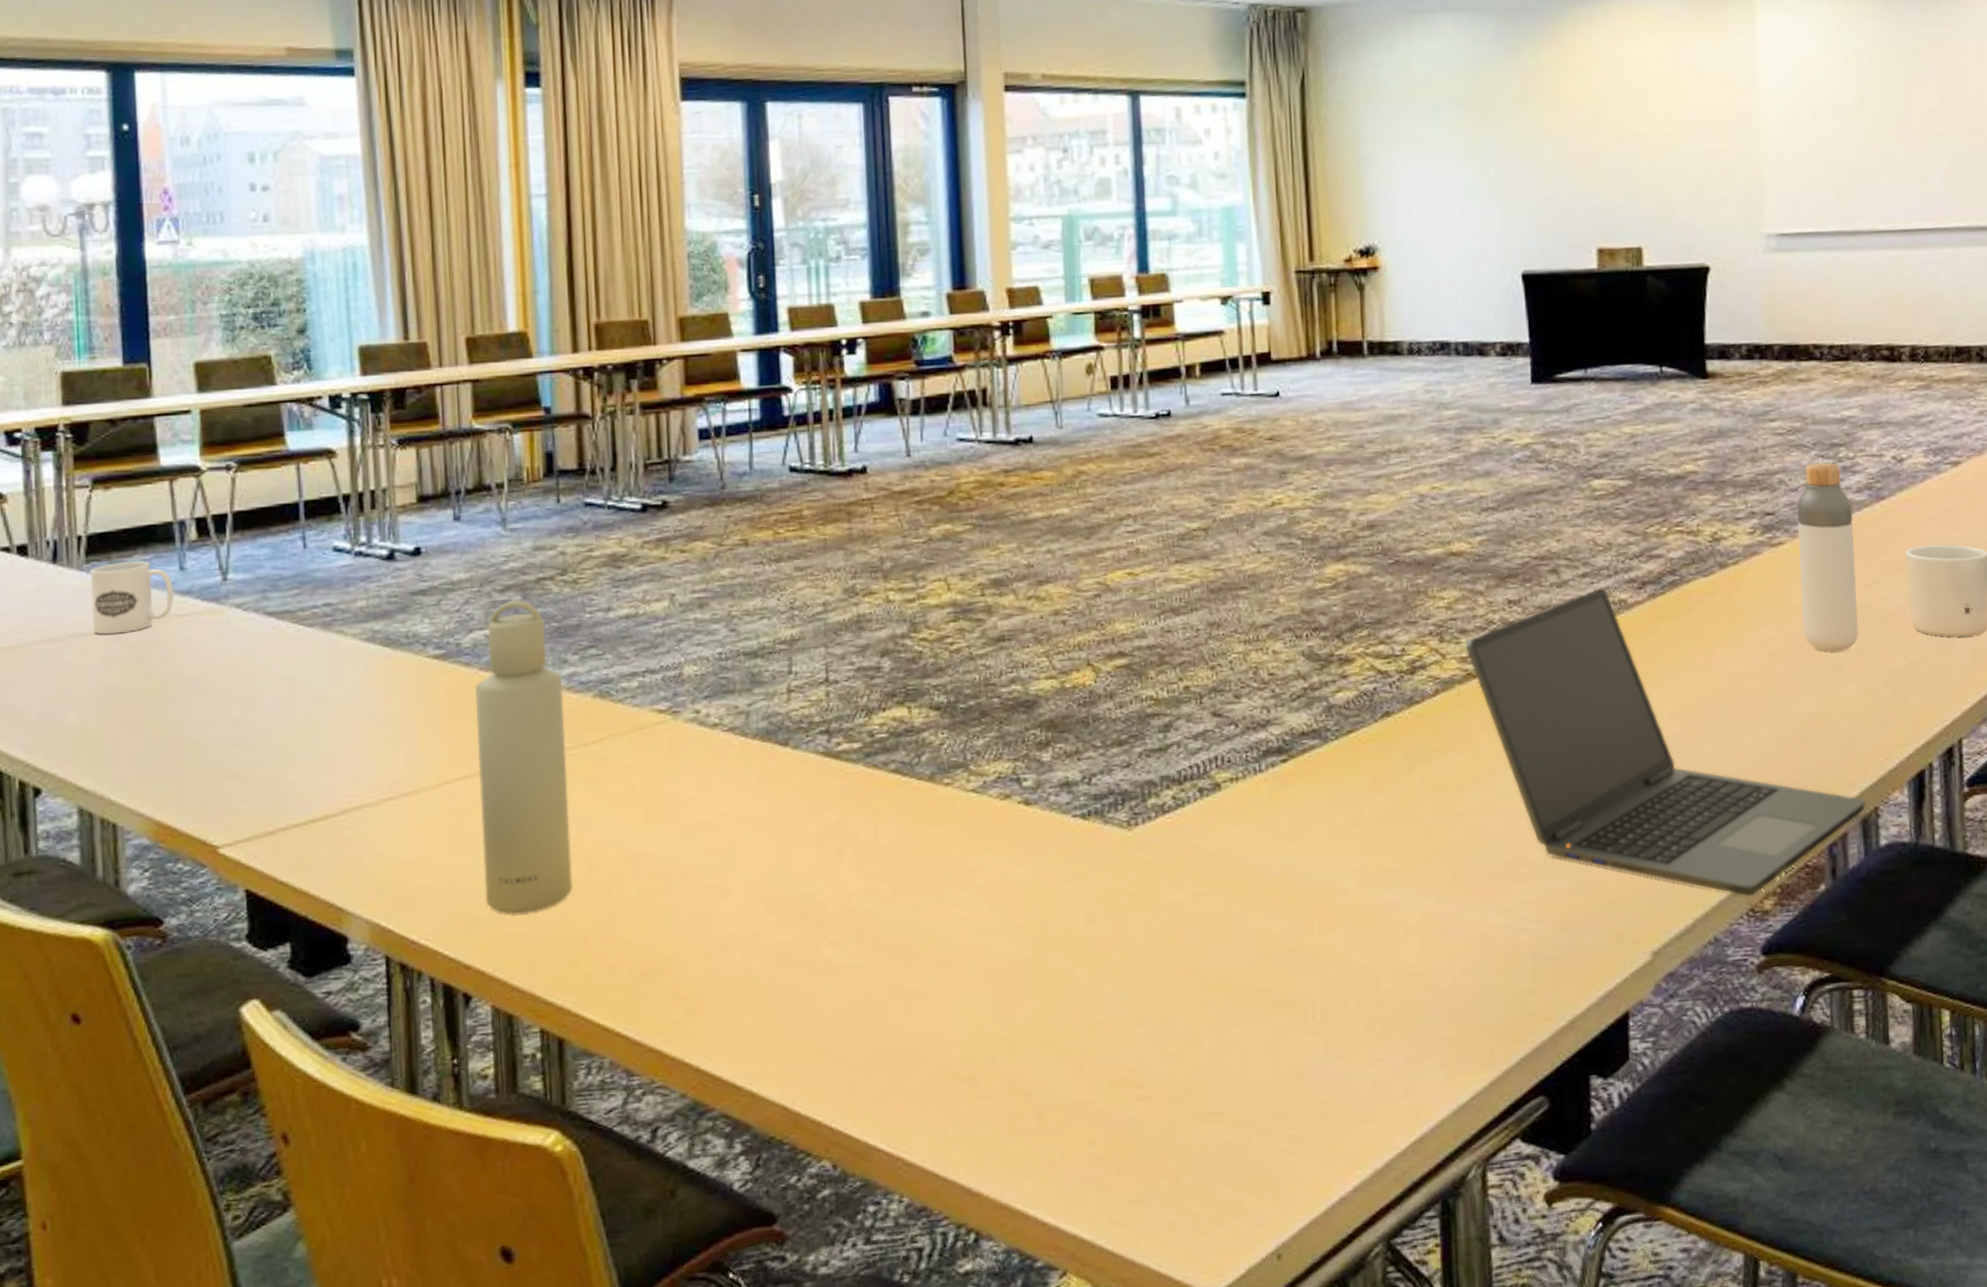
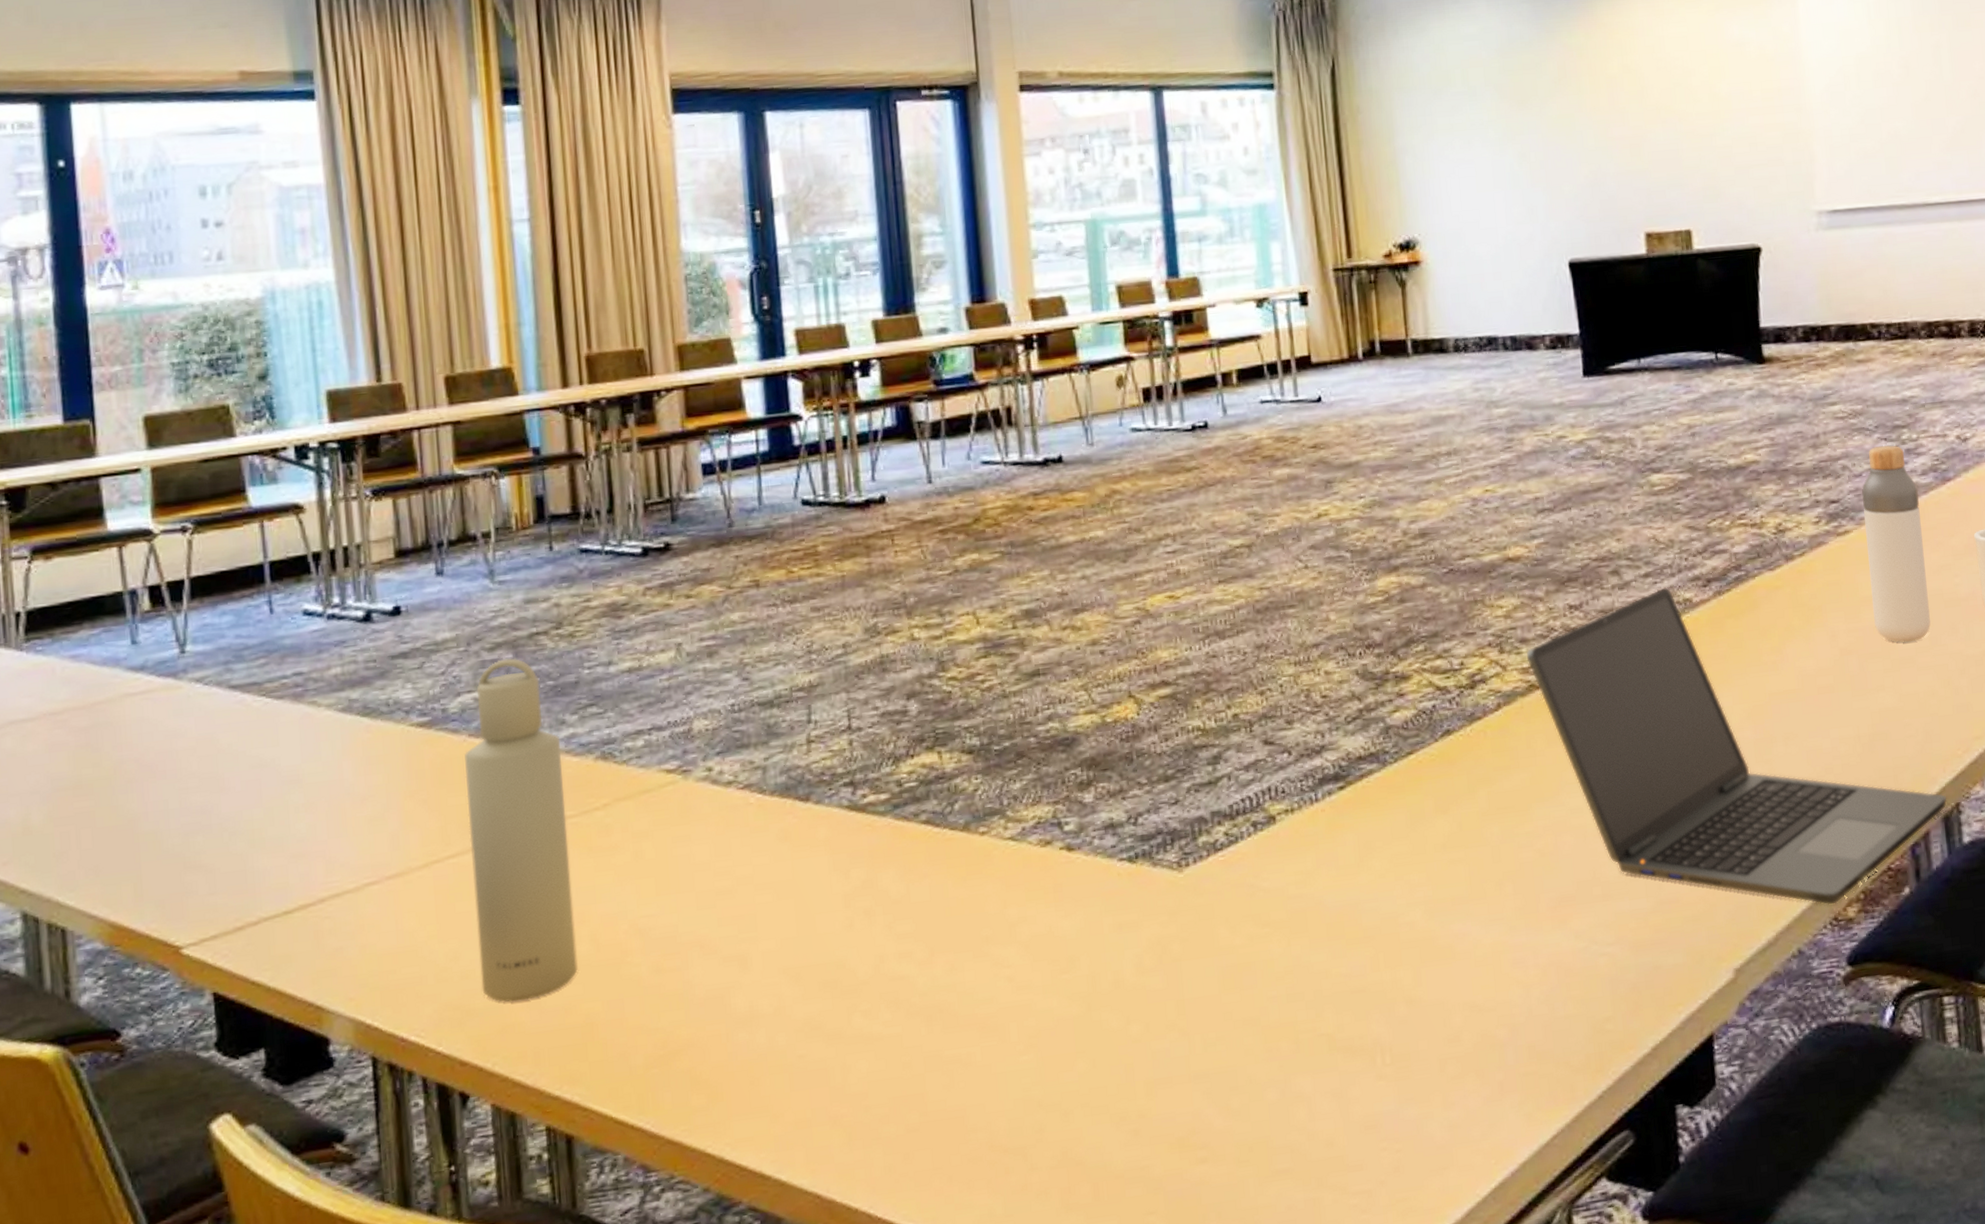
mug: present [90,561,174,635] -> none [31,636,126,720]

